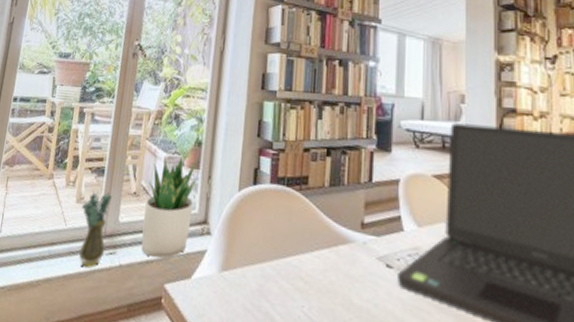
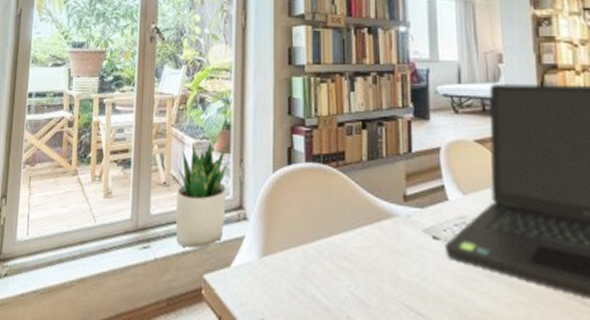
vase: present [79,190,112,269] -> none [110,184,141,265]

